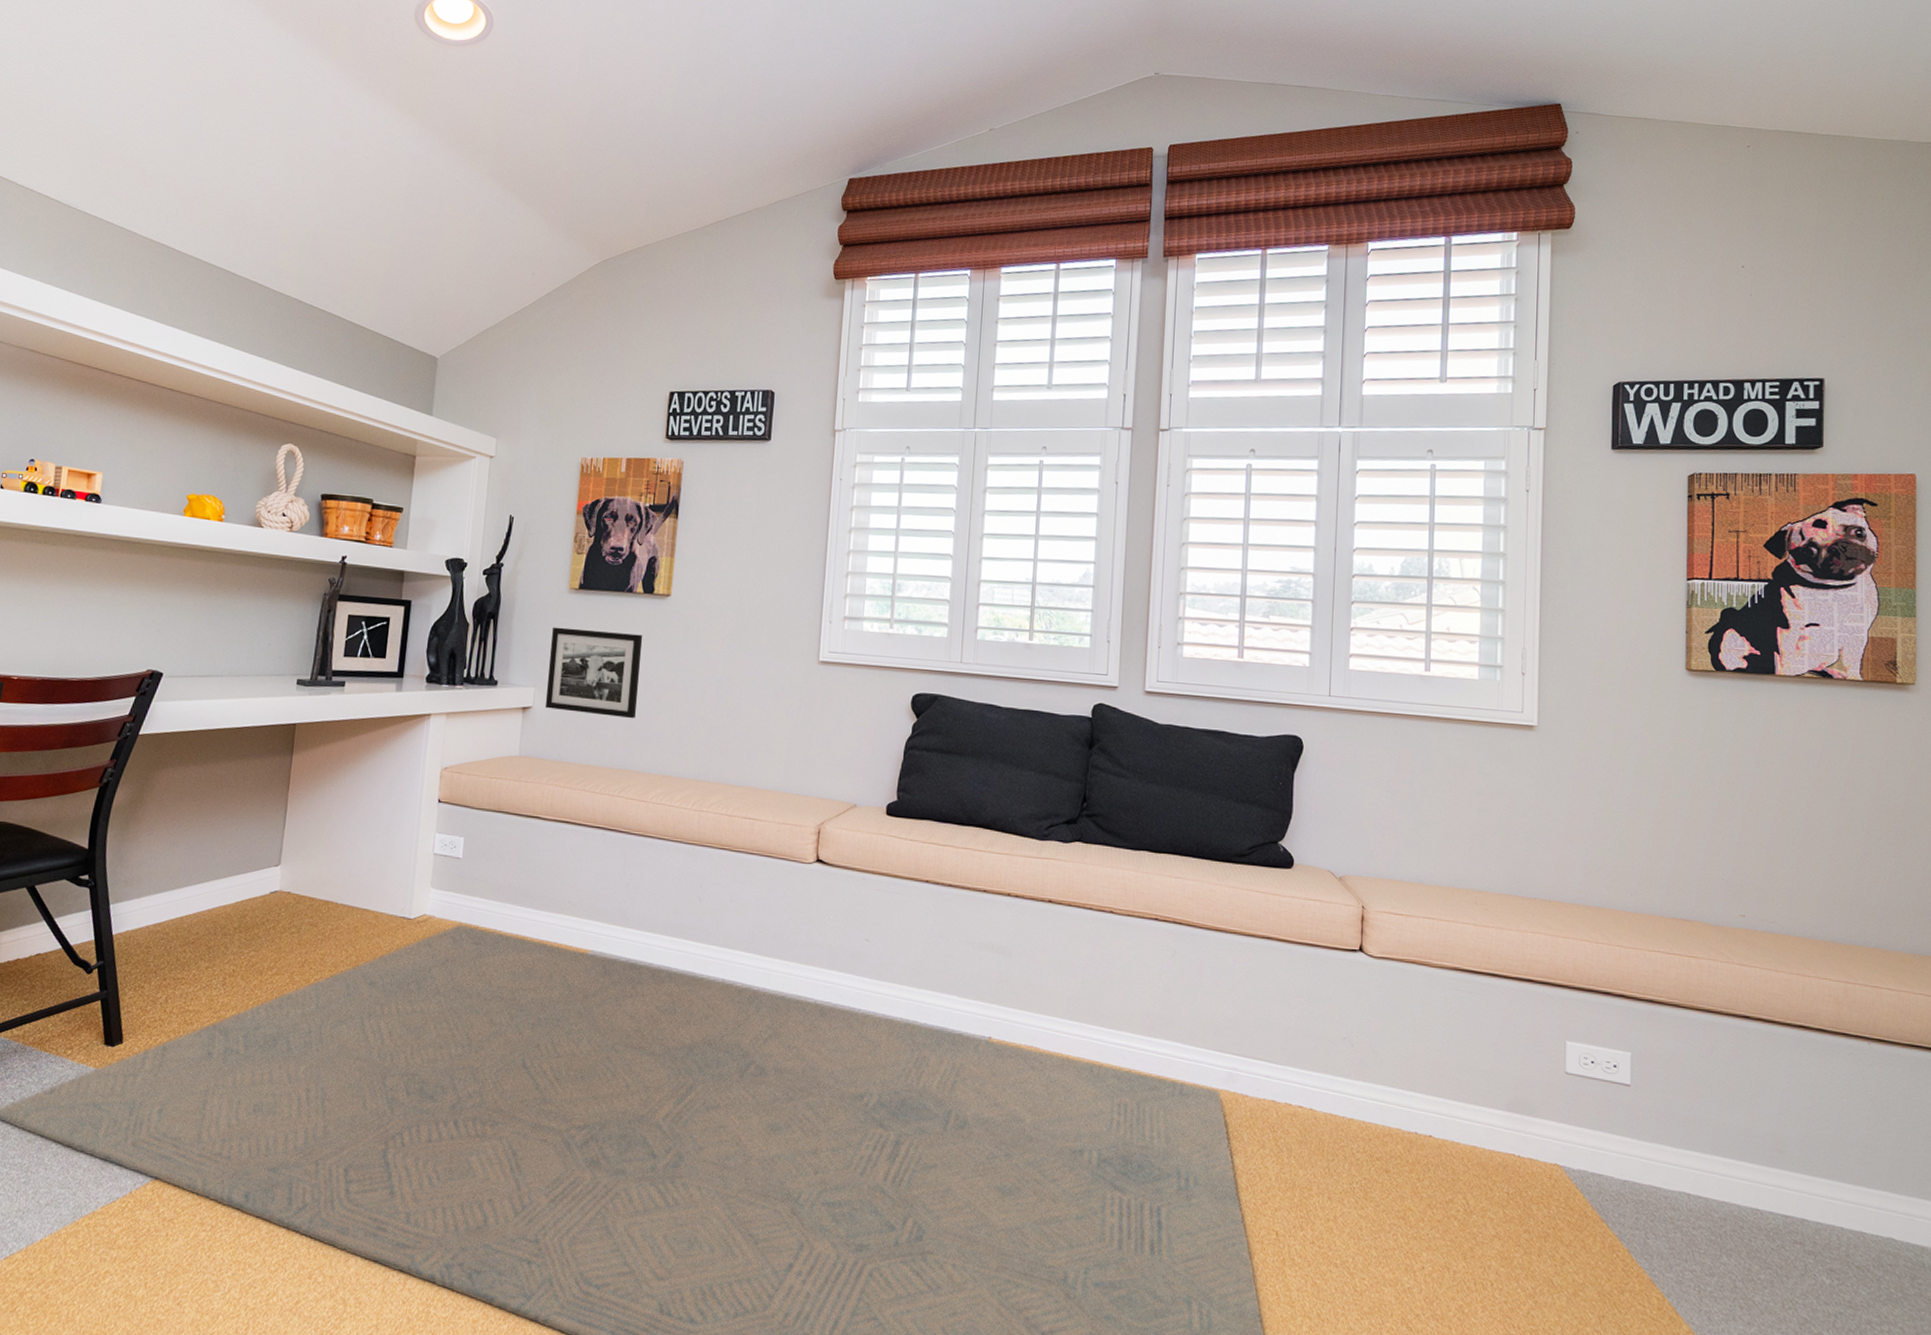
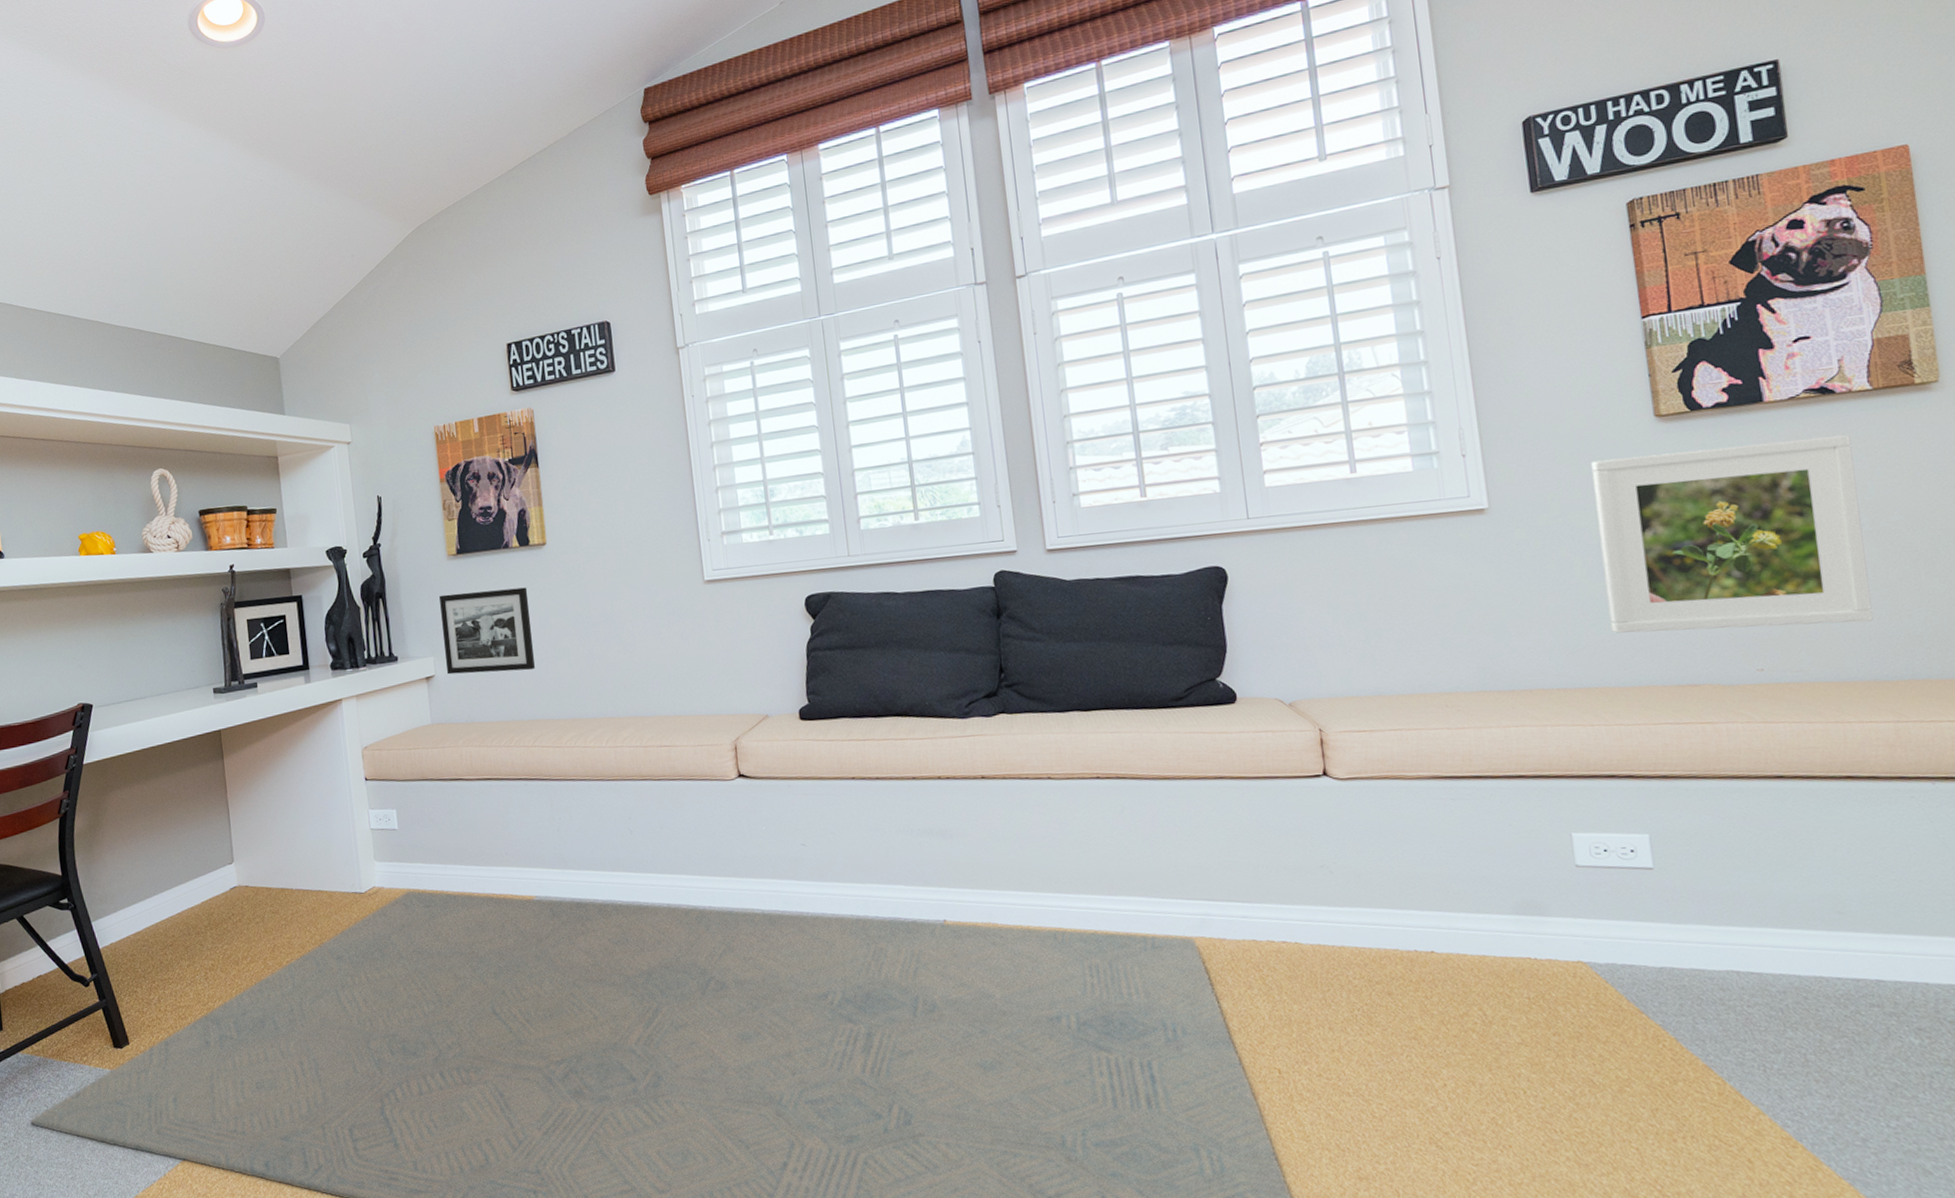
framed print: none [1625,700,1840,887] -> present [1591,435,1873,633]

